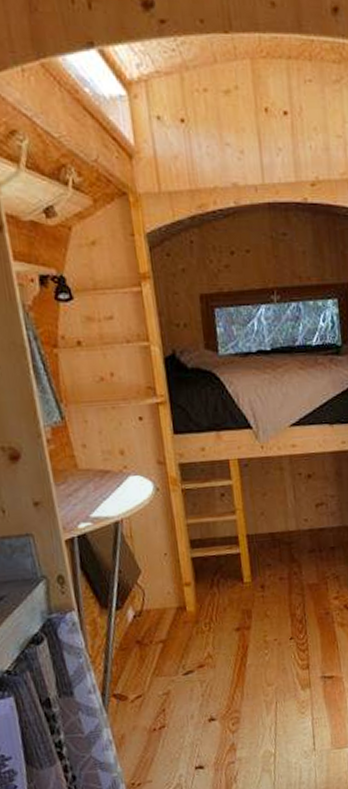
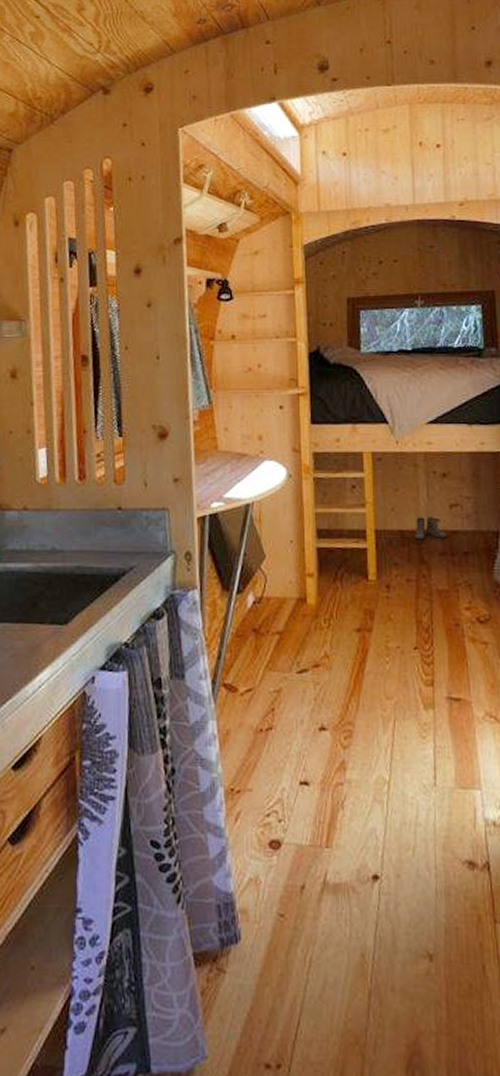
boots: none [283,517,314,541] -> present [414,517,446,540]

